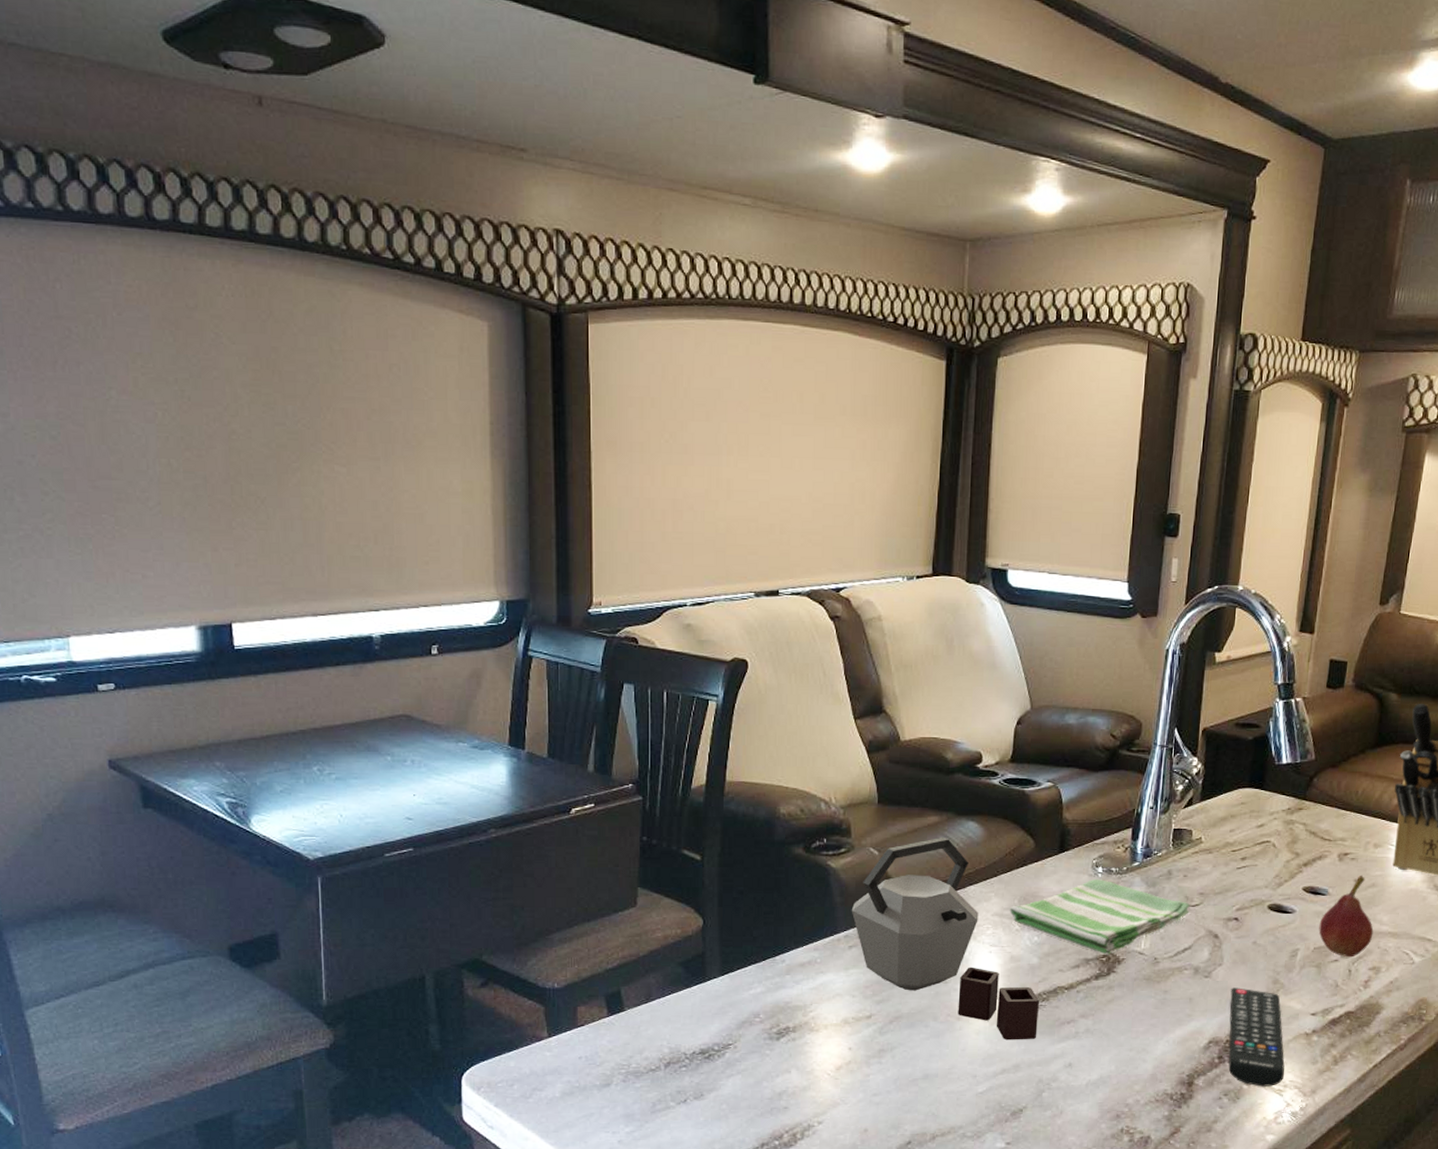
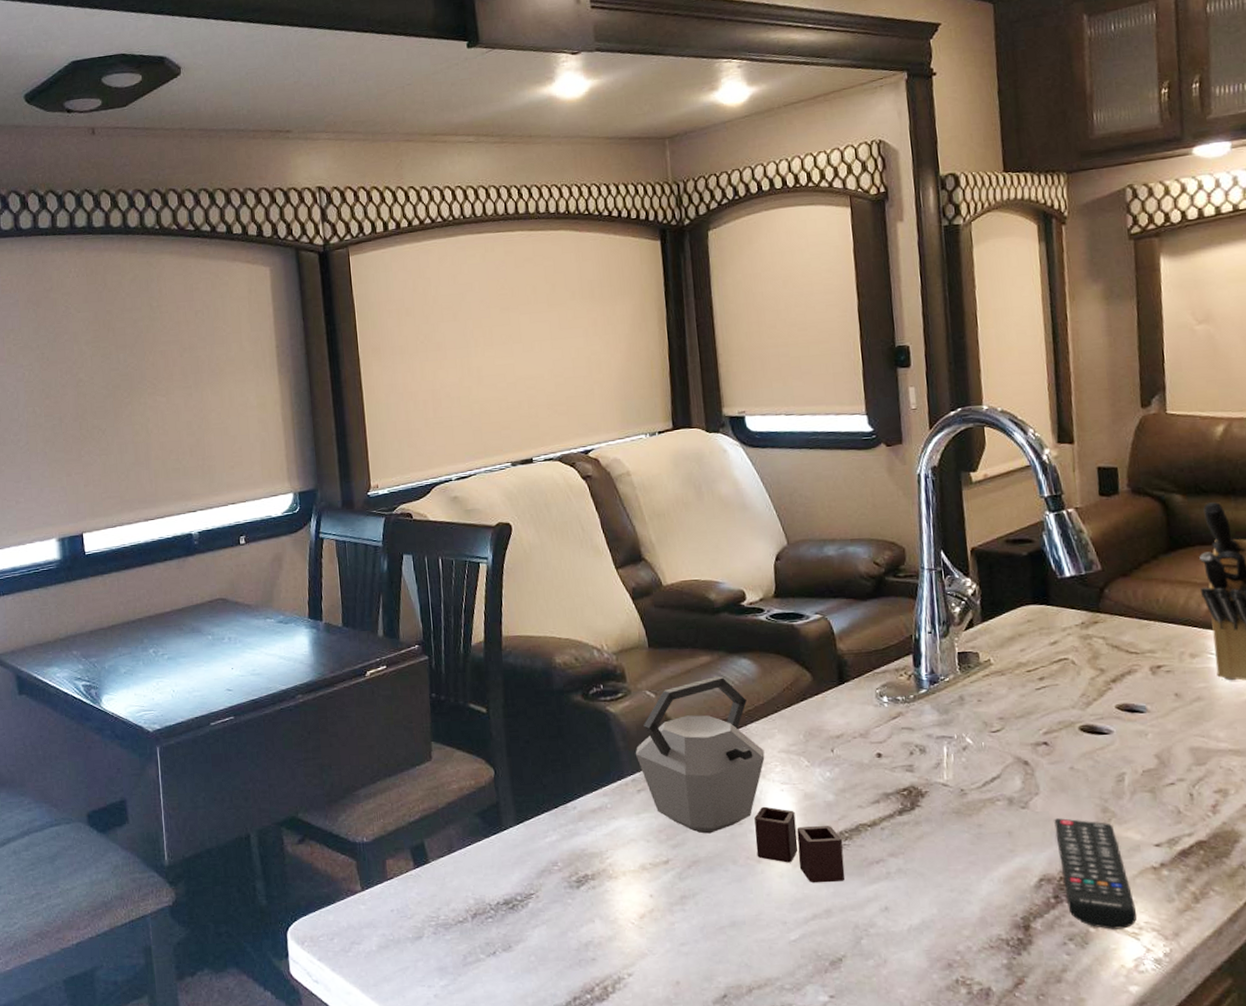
dish towel: present [1009,878,1191,955] -> none [795,708,992,788]
fruit: present [1319,875,1374,958] -> none [1143,688,1211,780]

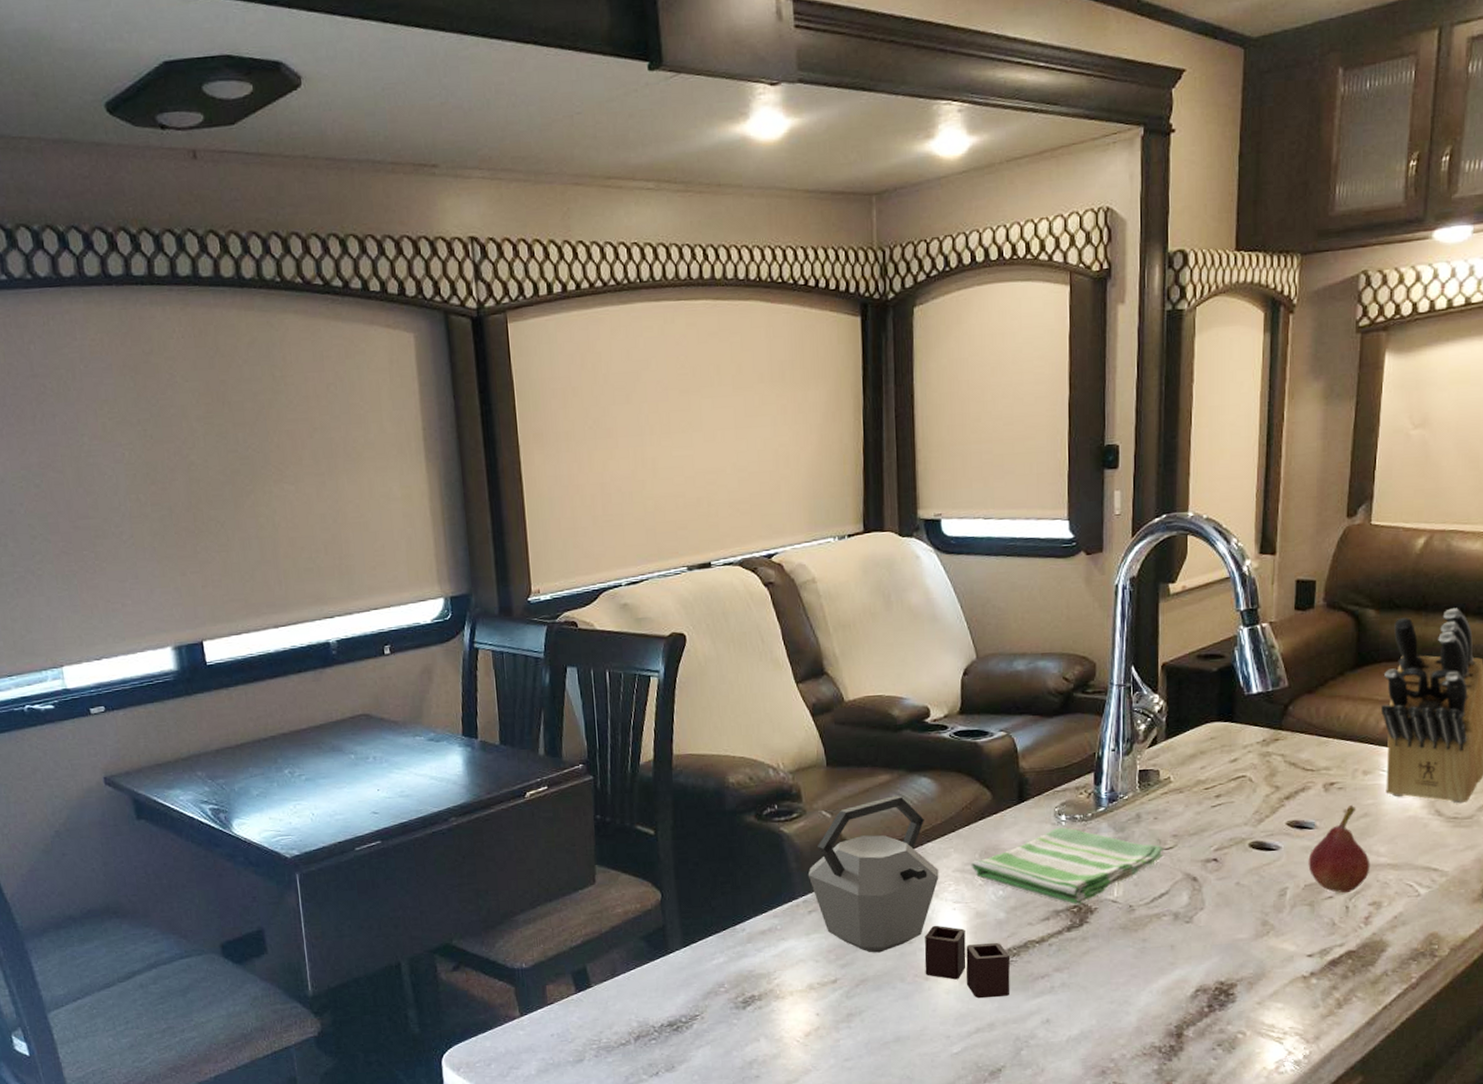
dish towel: none [795,708,992,788] -> present [971,827,1165,905]
remote control: present [1054,818,1137,929] -> none [1216,932,1283,1035]
fruit: none [1143,688,1211,780] -> present [1308,804,1370,894]

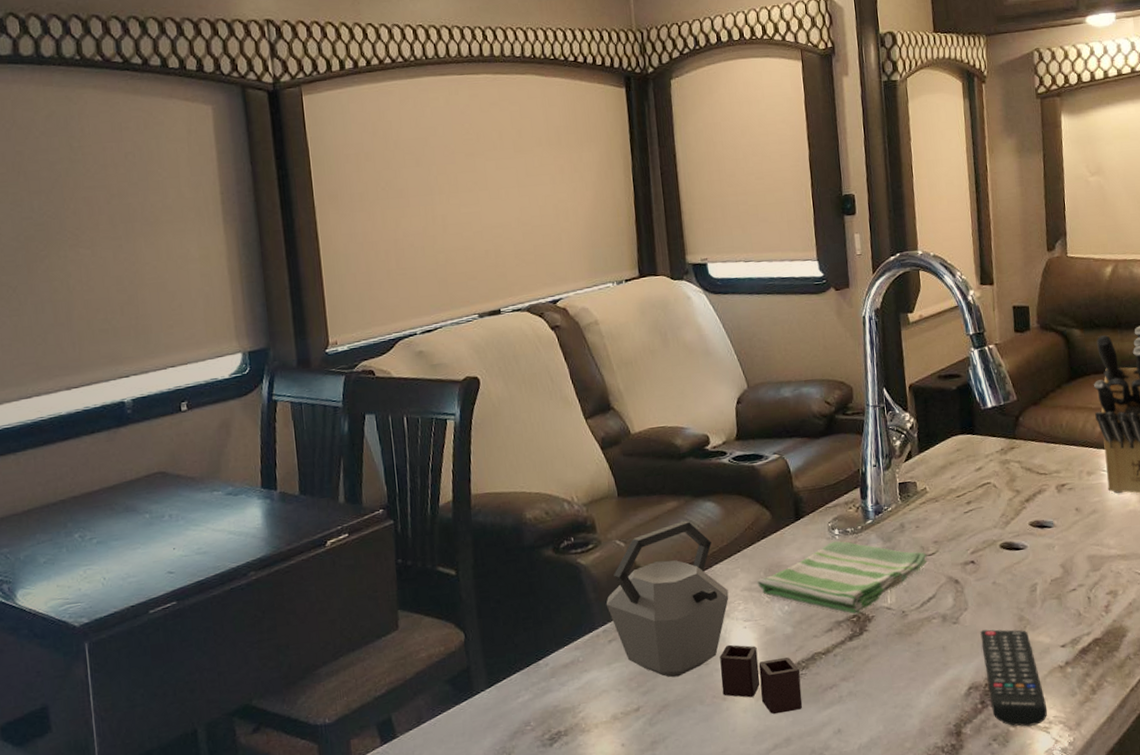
remote control: none [1216,932,1283,1035] -> present [980,629,1048,727]
fruit: present [1308,804,1370,894] -> none [1051,503,1104,585]

